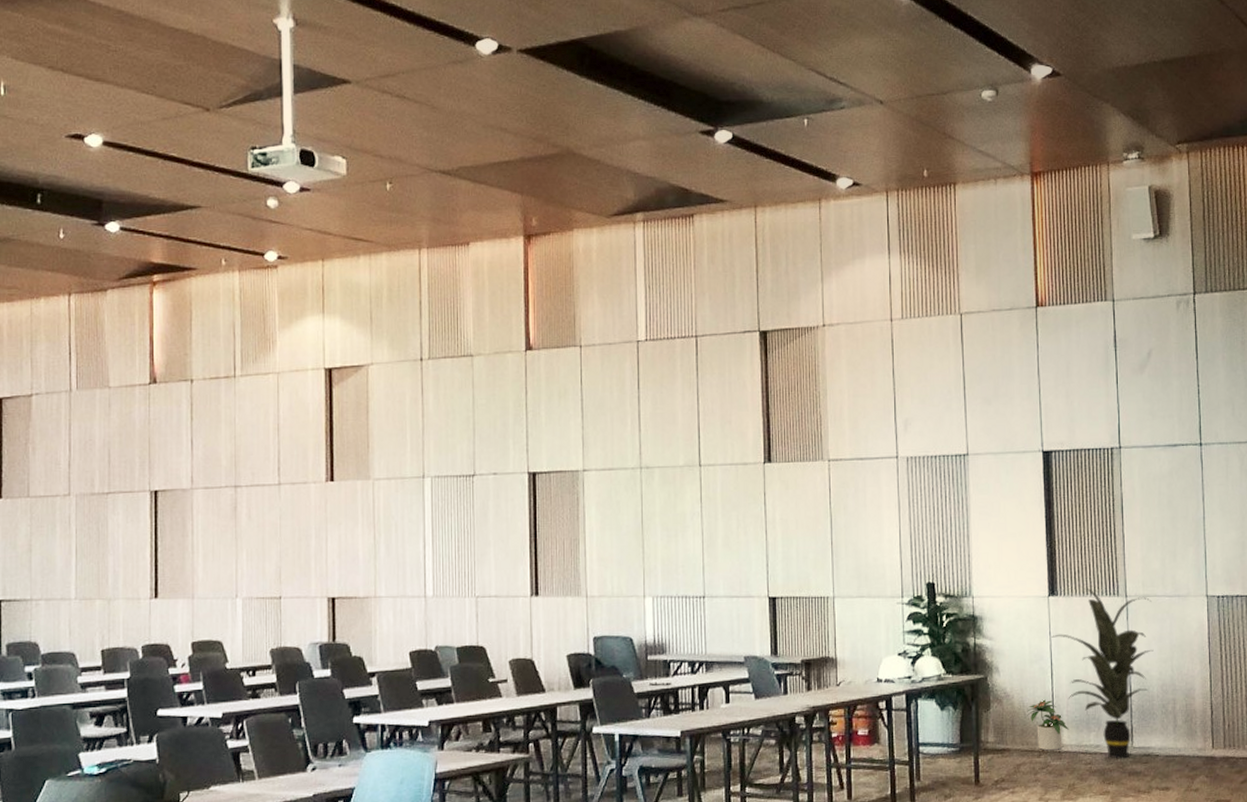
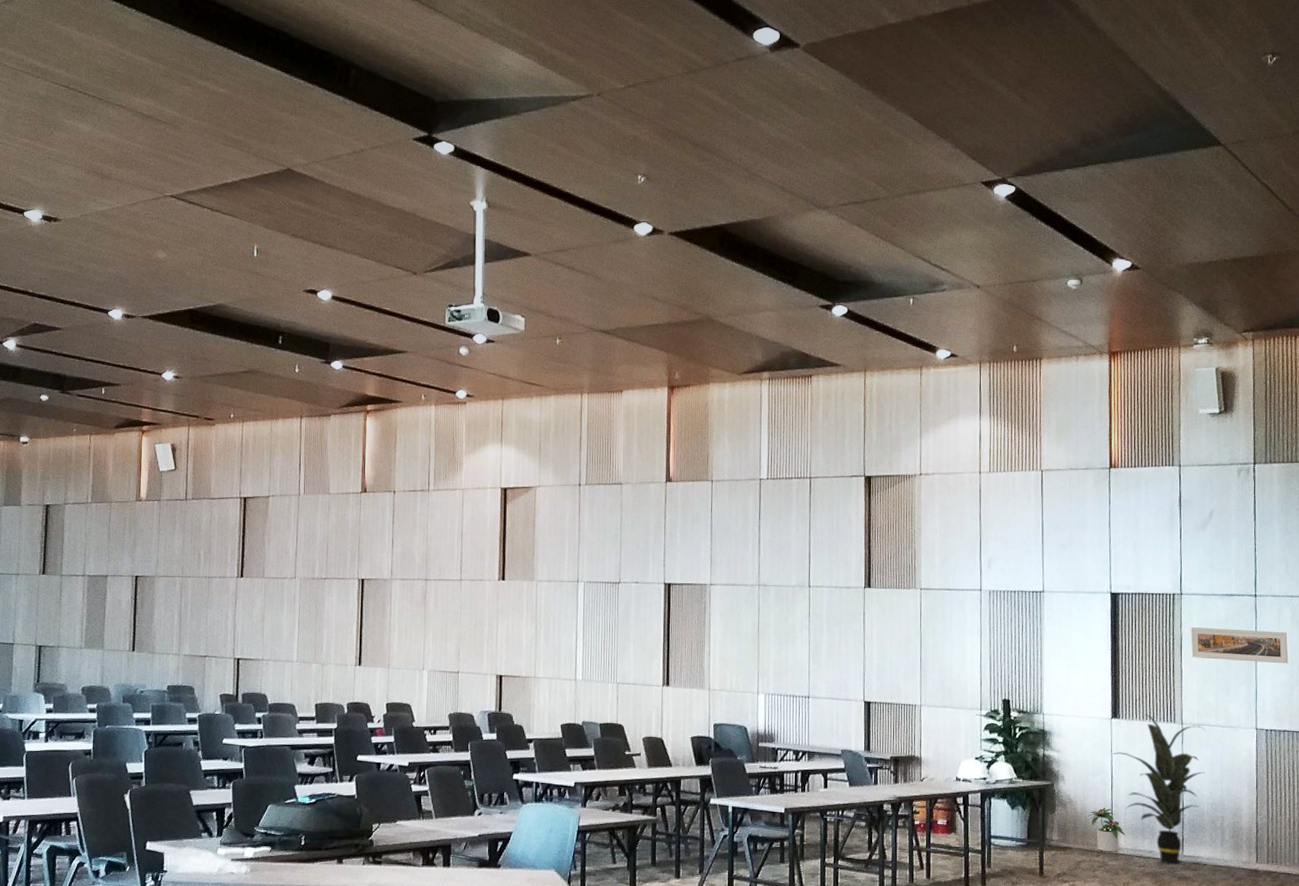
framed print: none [1132,483,1239,520] -> present [1191,627,1289,664]

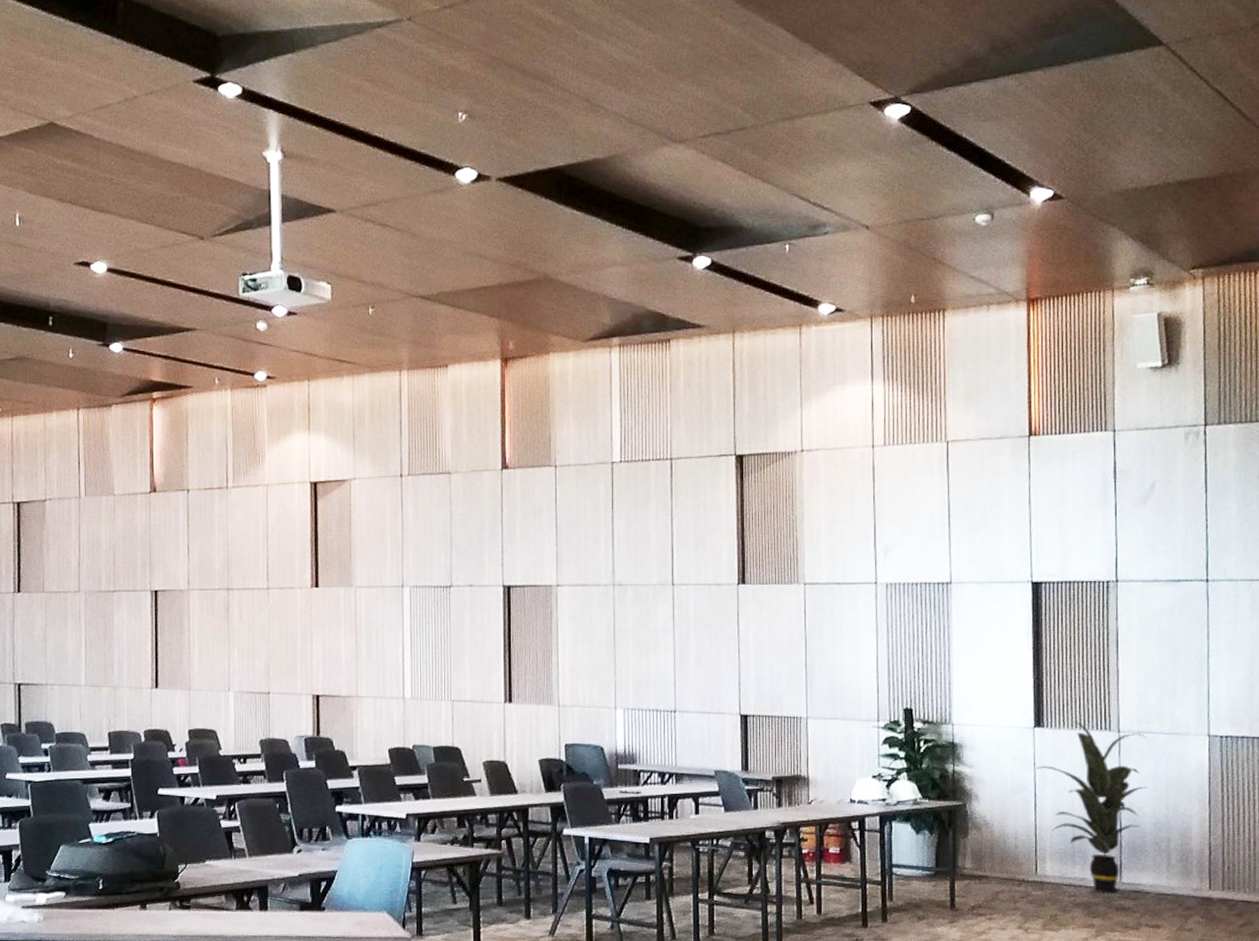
potted plant: present [1086,807,1126,852] -> none [1005,829,1053,880]
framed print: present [1191,627,1289,664] -> none [1129,619,1248,659]

